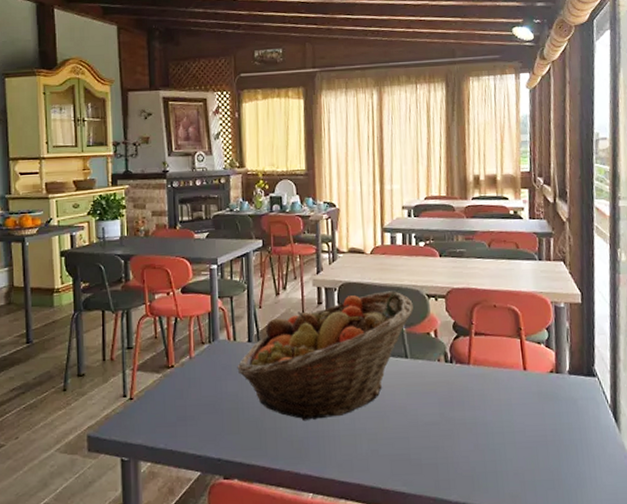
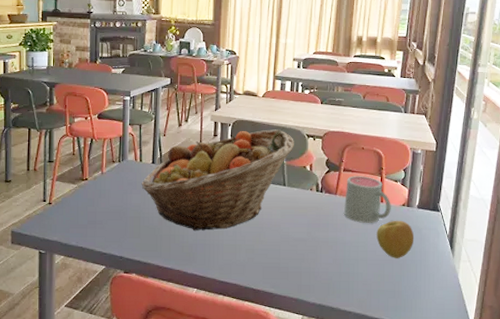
mug: none [479,339,537,397] -> present [343,176,391,223]
apple: none [523,390,570,439] -> present [376,220,415,258]

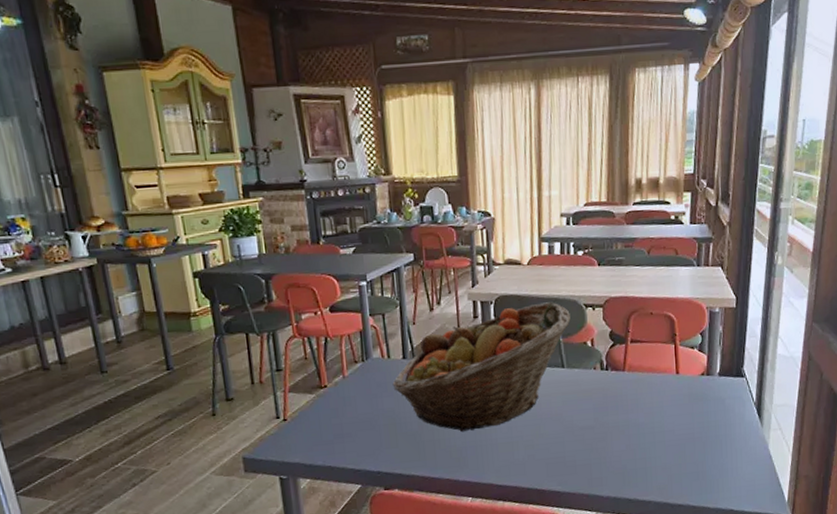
mug: present [343,176,391,223] -> none [634,345,689,400]
apple: present [376,220,415,258] -> none [674,392,717,436]

